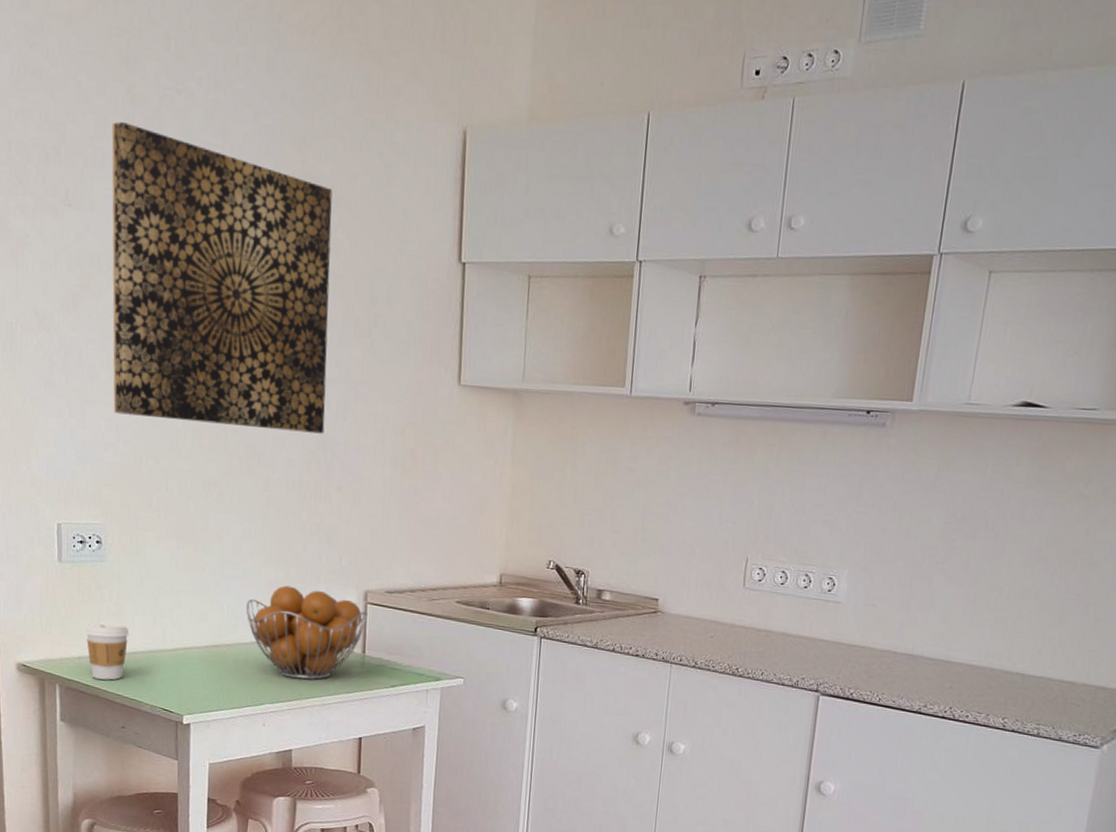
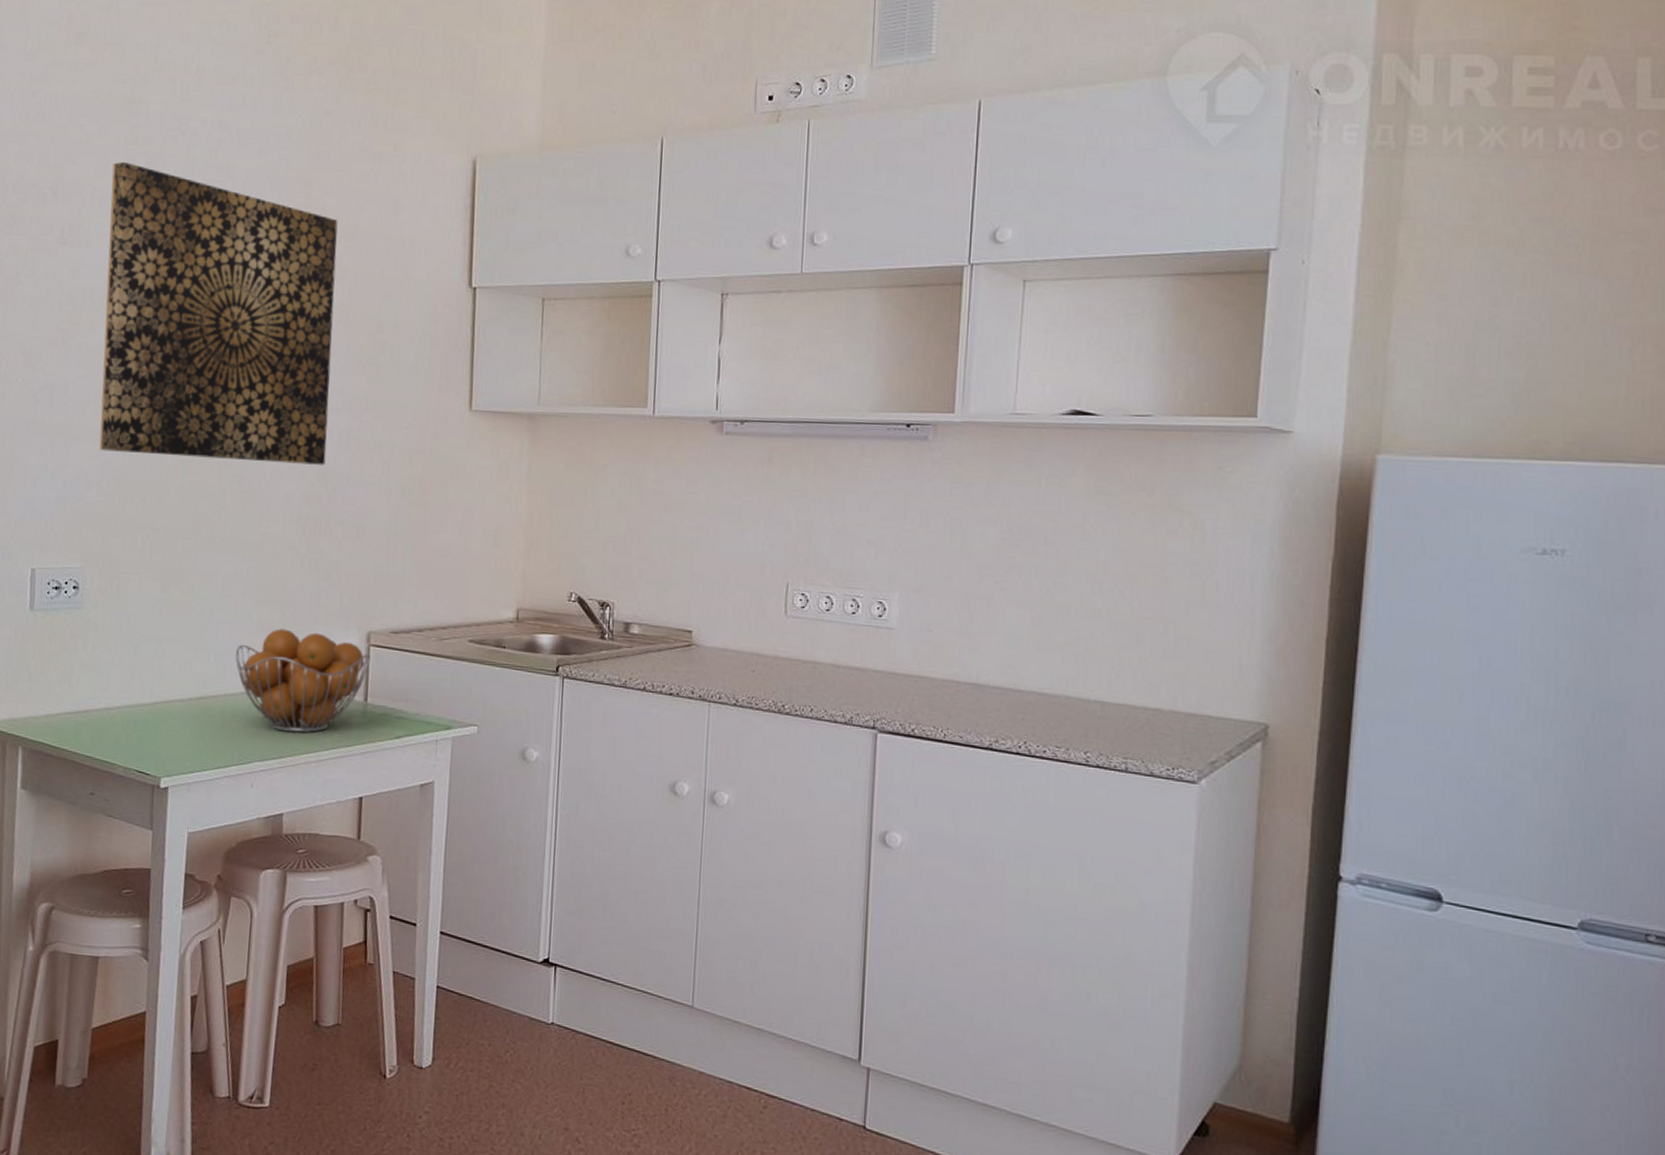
coffee cup: present [86,622,129,680] -> none [55,675,104,741]

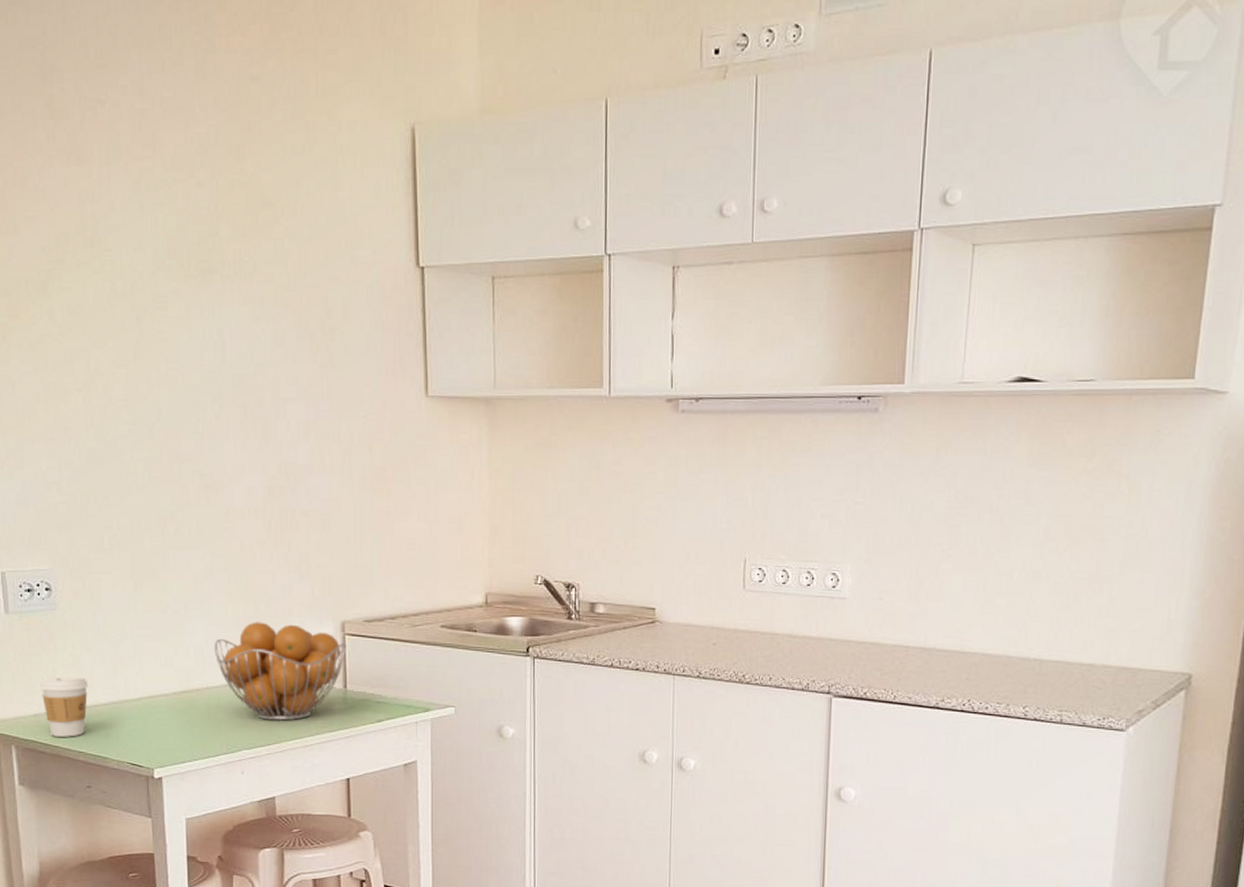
coffee cup: none [55,675,104,741] -> present [40,675,89,737]
wall art: present [99,162,338,465] -> none [31,139,285,457]

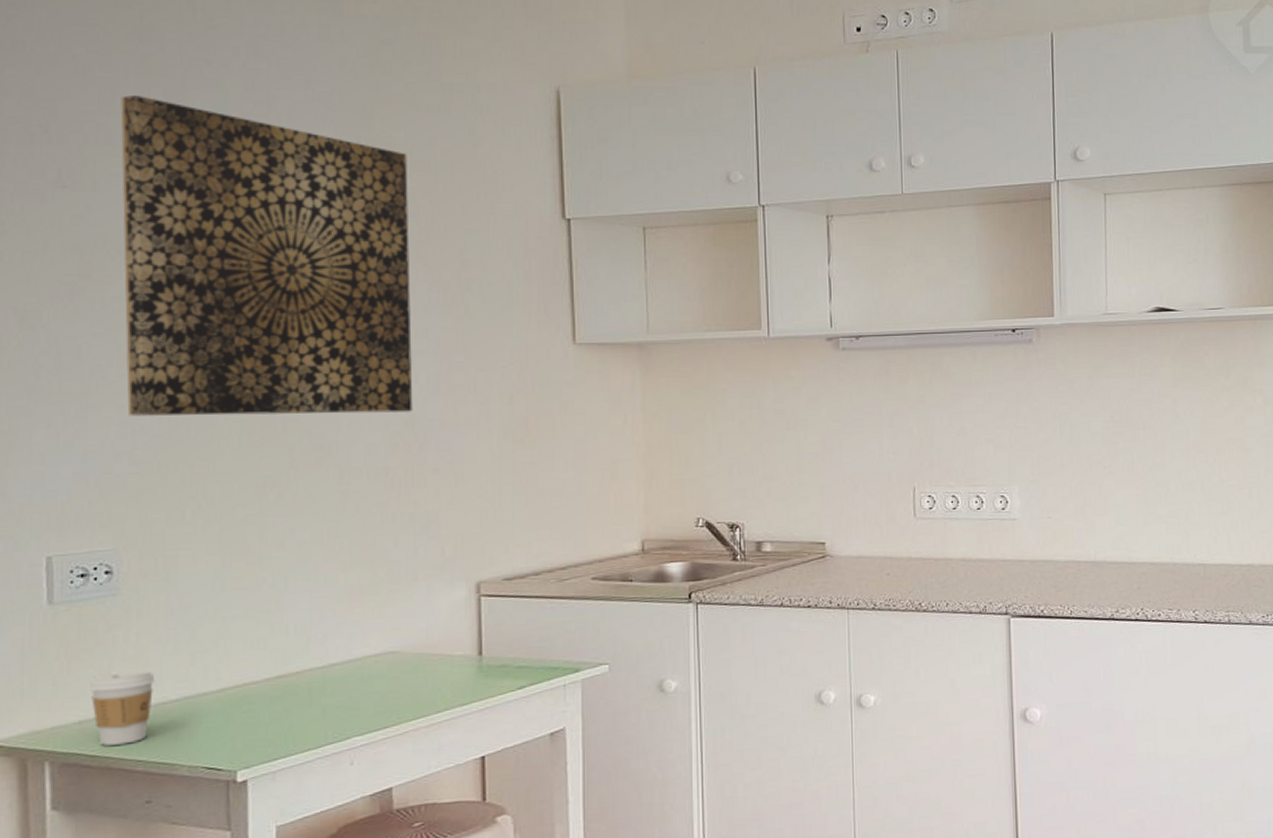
wall art: none [31,139,285,457] -> present [120,95,413,416]
fruit basket: present [214,622,347,721] -> none [319,589,482,700]

